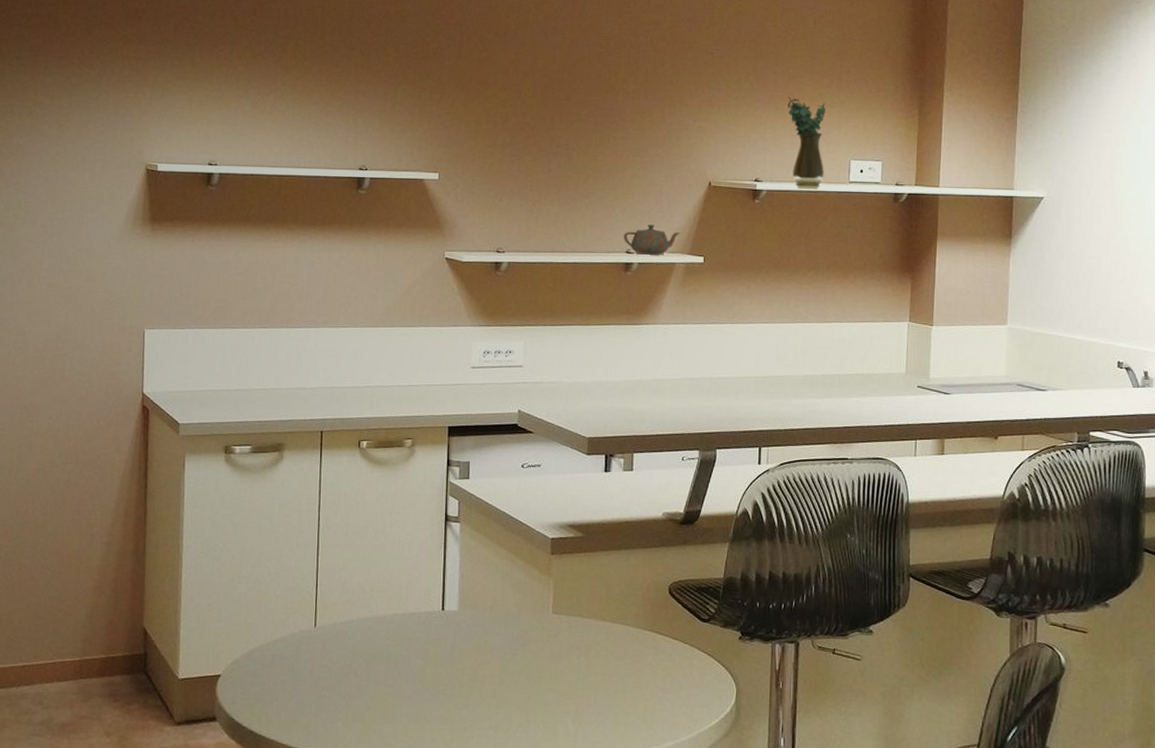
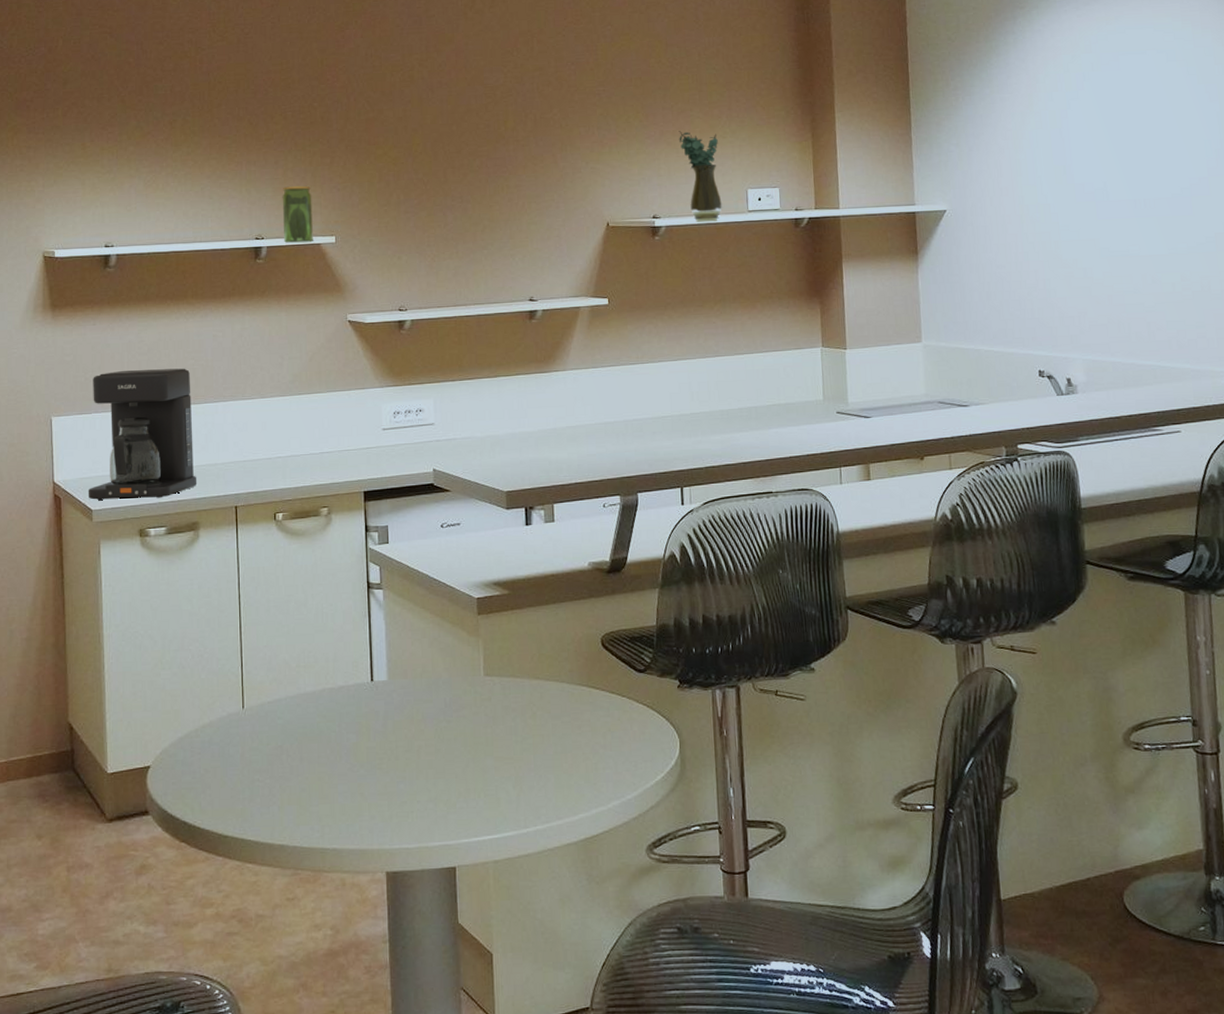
coffee maker: none [176,289,285,417] -> present [88,368,197,500]
jar: none [387,119,419,178] -> present [282,186,313,244]
teapot: present [624,224,680,255] -> none [526,270,582,301]

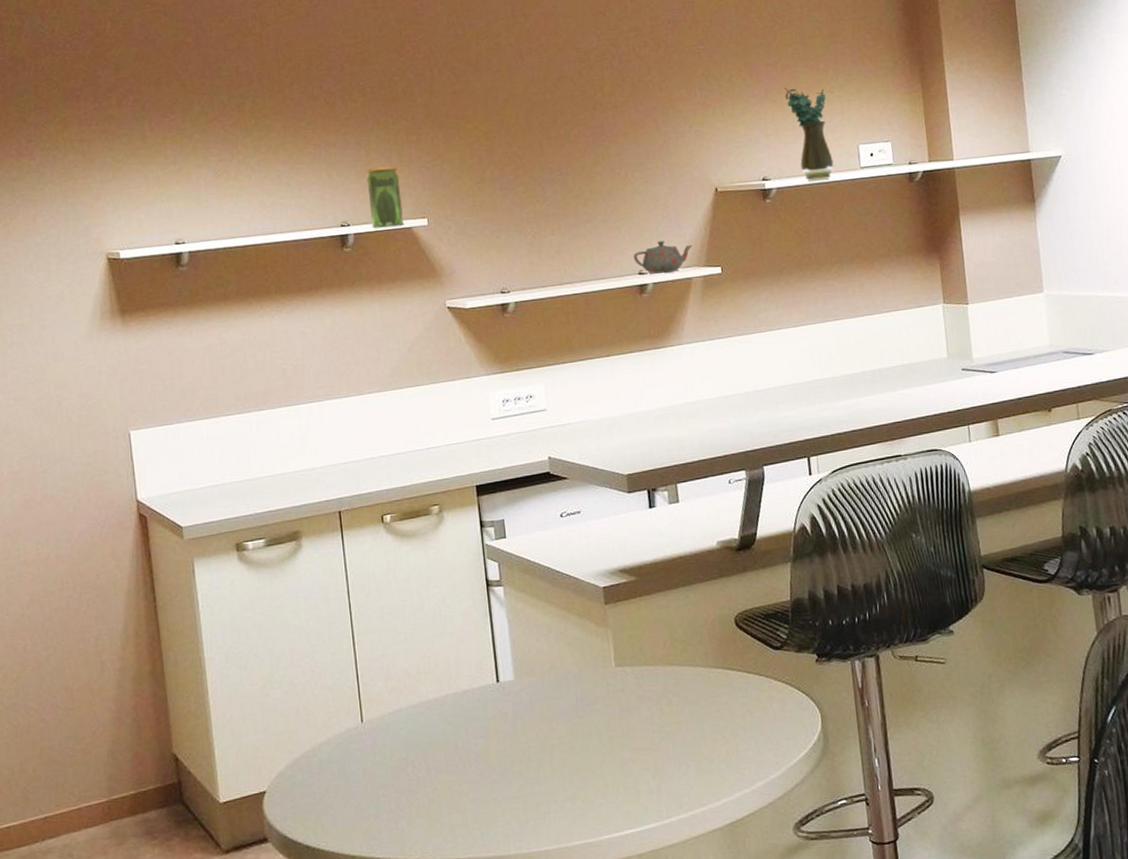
coffee maker: present [88,368,197,500] -> none [172,369,296,516]
teapot: none [526,270,582,301] -> present [634,241,693,274]

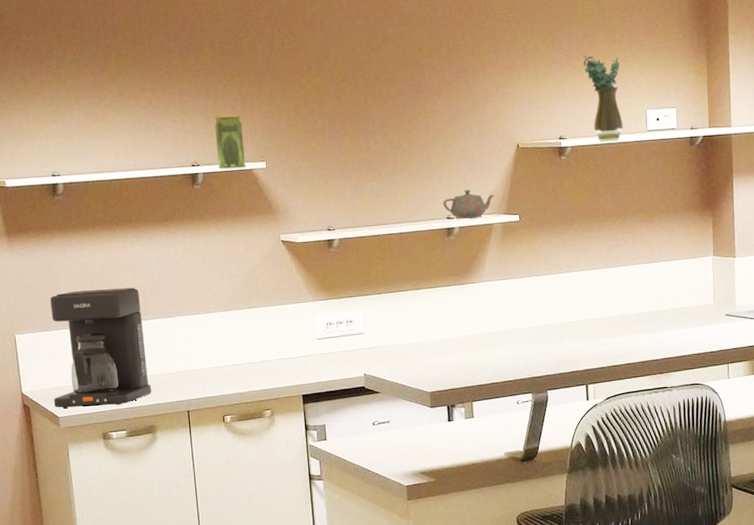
coffee maker: none [172,369,296,516] -> present [50,287,152,408]

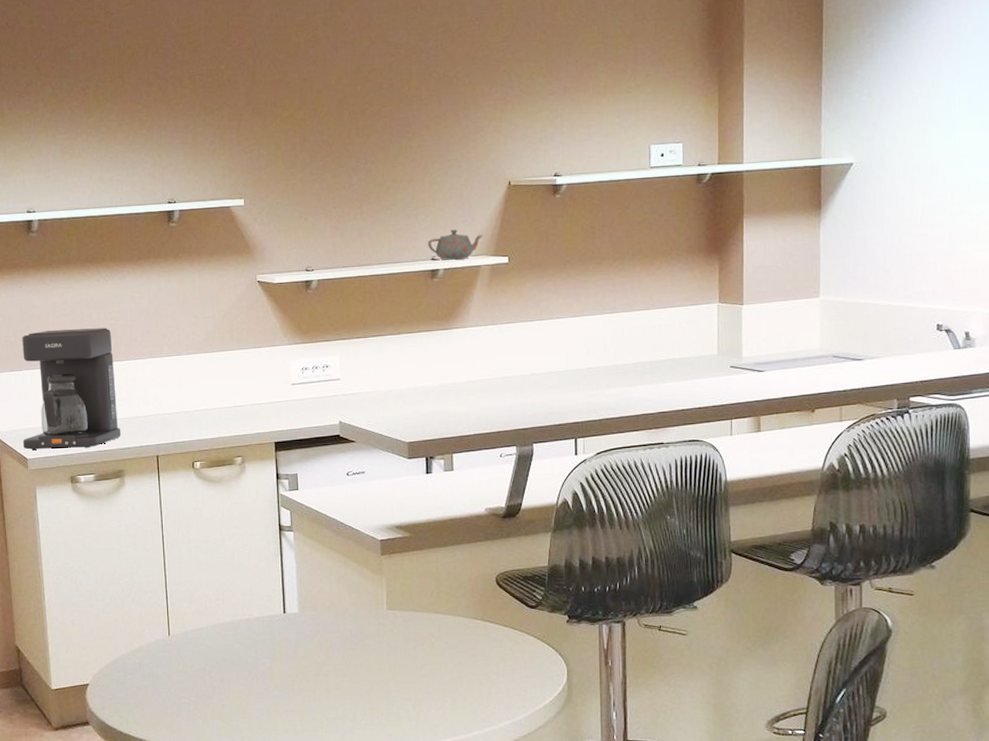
jar: present [214,114,246,170] -> none [192,149,223,207]
vase: present [583,55,623,143] -> none [582,86,624,181]

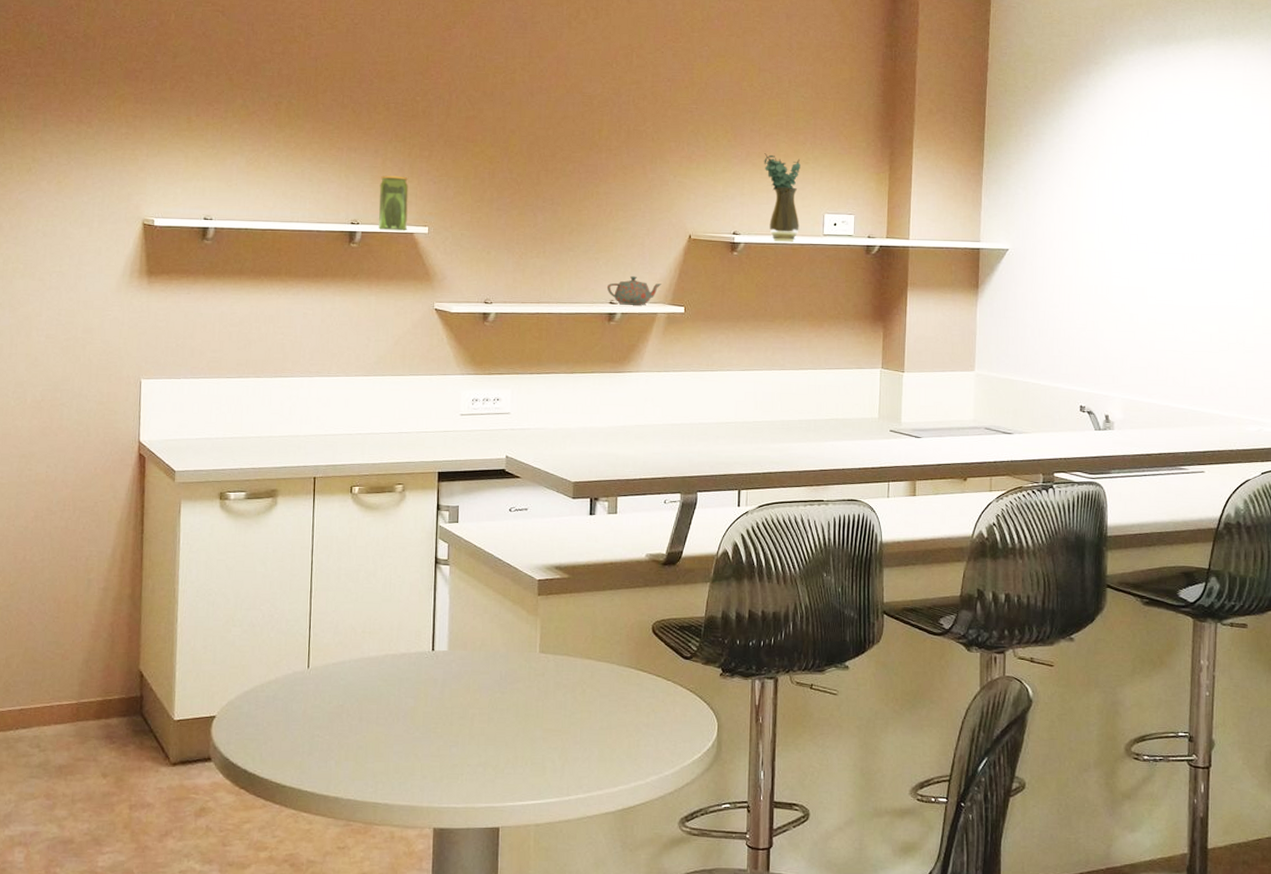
coffee maker: present [22,328,121,450] -> none [172,340,279,464]
jar: none [192,149,223,207] -> present [378,175,409,231]
vase: none [582,86,624,181] -> present [764,153,801,243]

